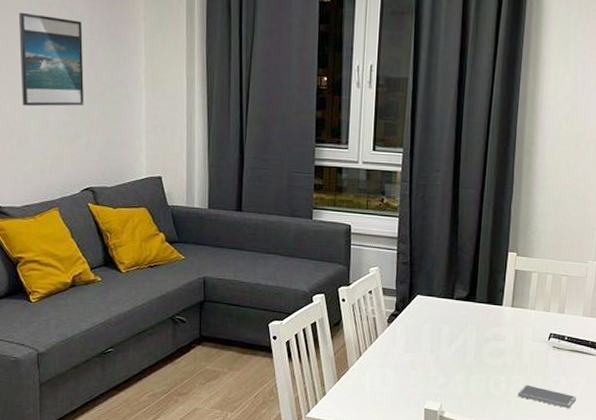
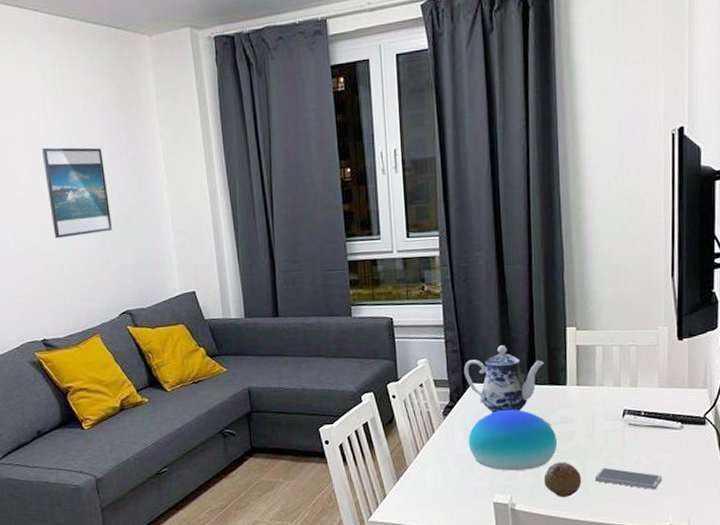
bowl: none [407,322,489,381] -> present [468,409,558,471]
teapot: none [411,262,485,326] -> present [464,345,544,414]
fruit: none [472,376,506,409] -> present [543,462,582,497]

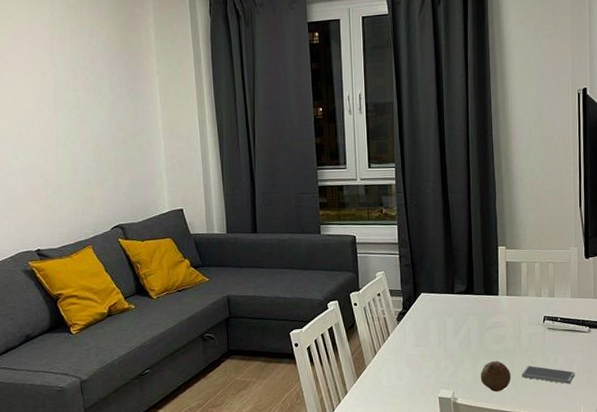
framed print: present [41,147,112,239] -> none [46,76,109,158]
teapot: present [464,345,544,414] -> none [415,261,480,320]
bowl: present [468,409,558,471] -> none [417,315,492,369]

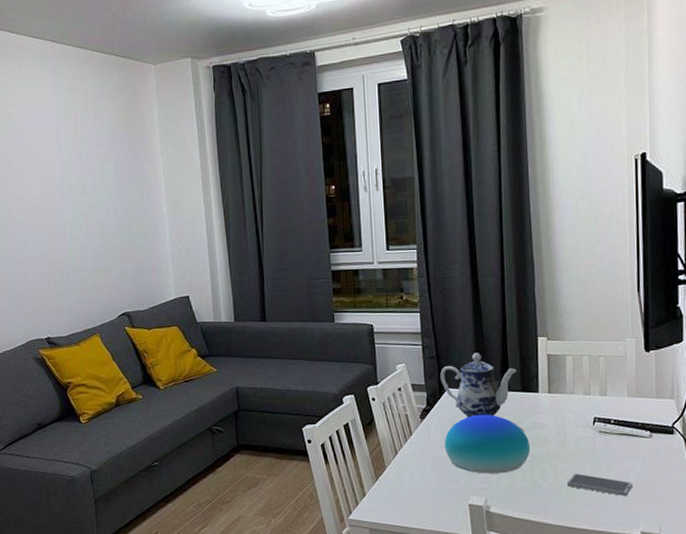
teapot: none [415,261,480,320] -> present [440,353,517,418]
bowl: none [417,315,492,369] -> present [444,414,531,474]
fruit: present [480,361,511,392] -> none [517,467,555,501]

